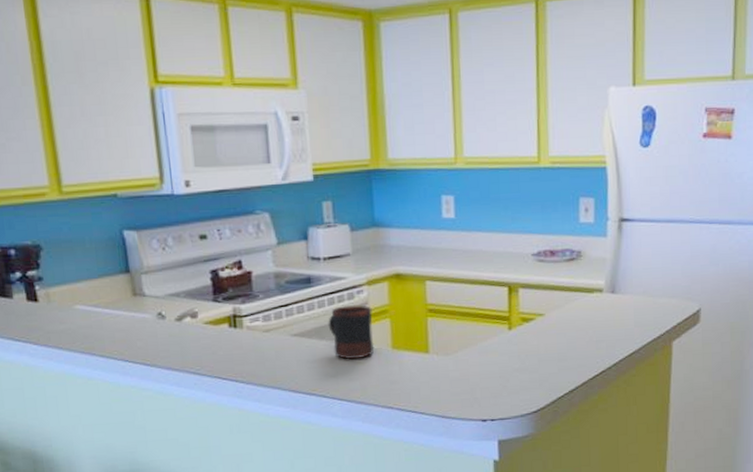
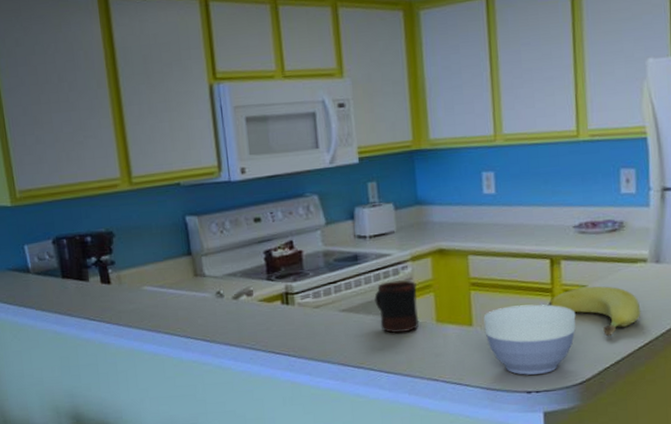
bowl: none [440,332,532,403] -> present [483,304,576,375]
banana: none [504,315,596,366] -> present [547,286,641,337]

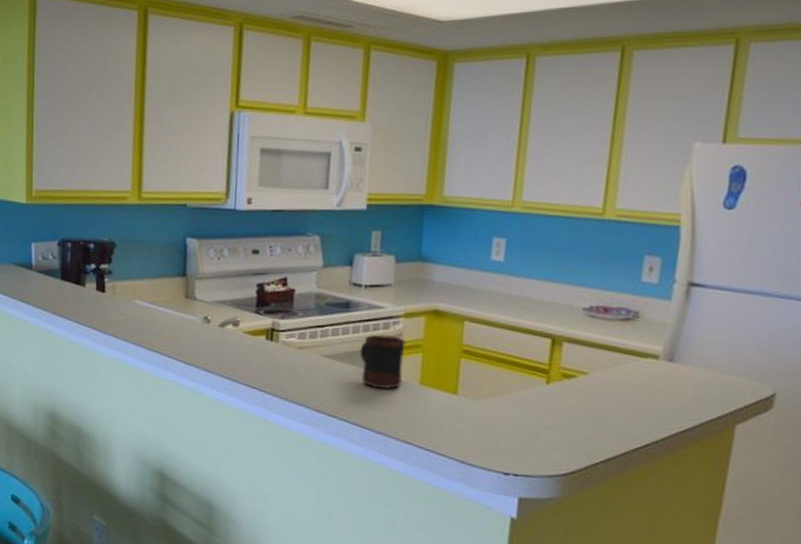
bowl: present [483,304,576,375] -> none [469,380,571,458]
banana: present [547,286,641,337] -> none [541,374,644,431]

